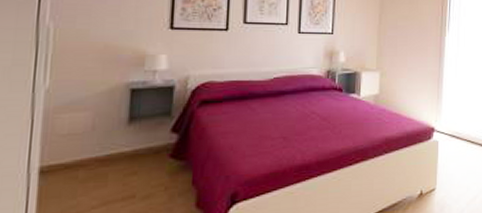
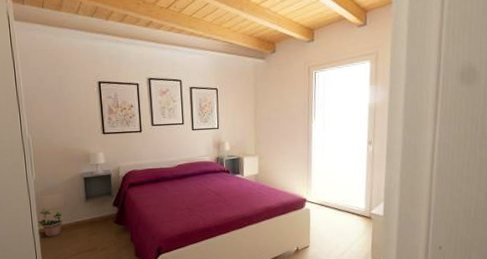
potted plant: none [38,130,90,179] -> present [37,206,66,237]

